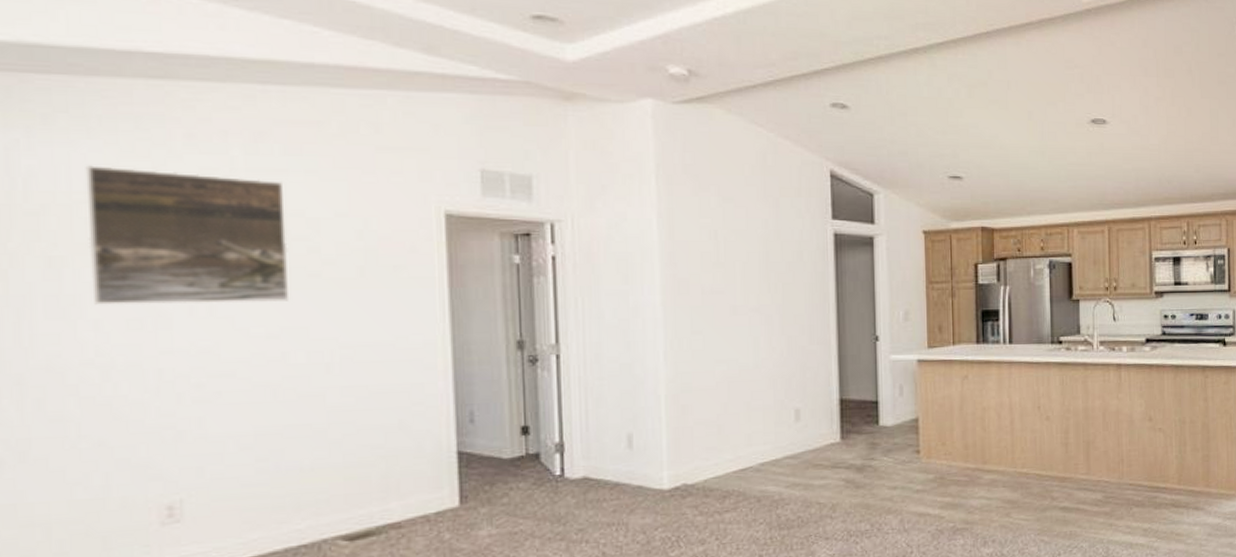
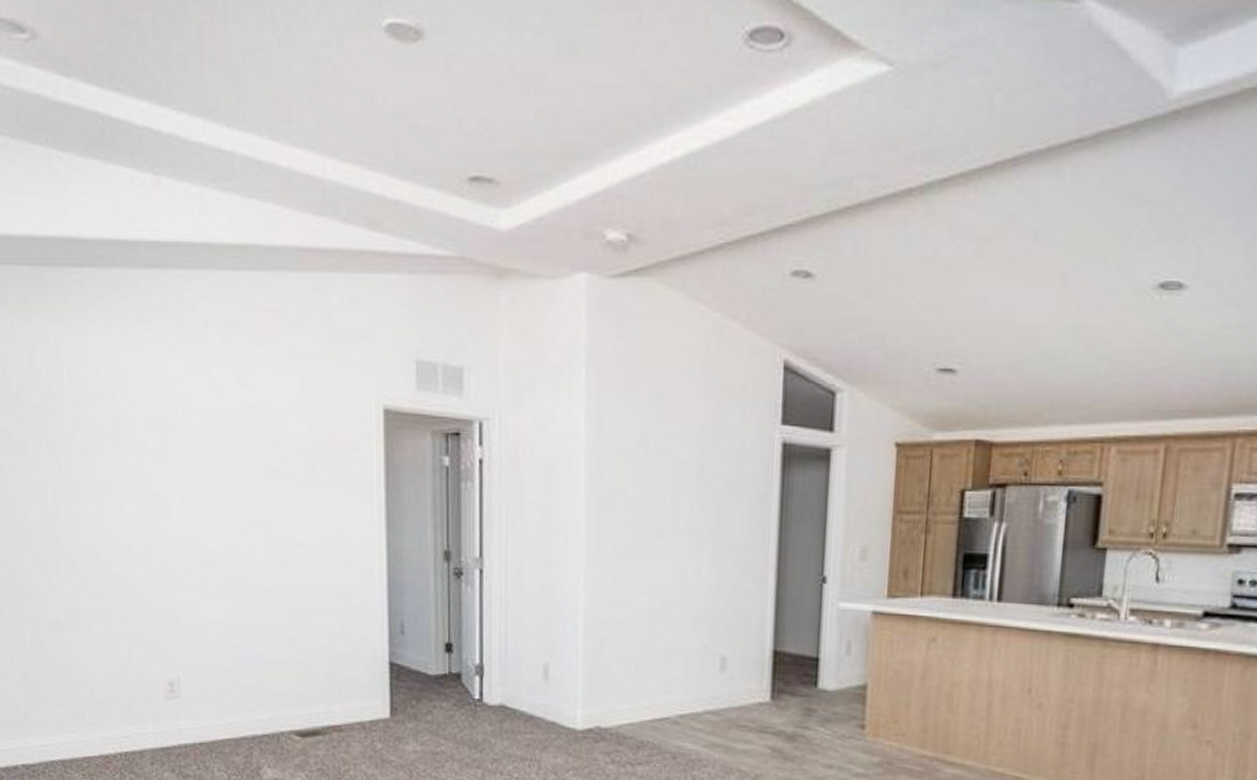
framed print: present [85,165,290,305] -> none [108,356,256,495]

